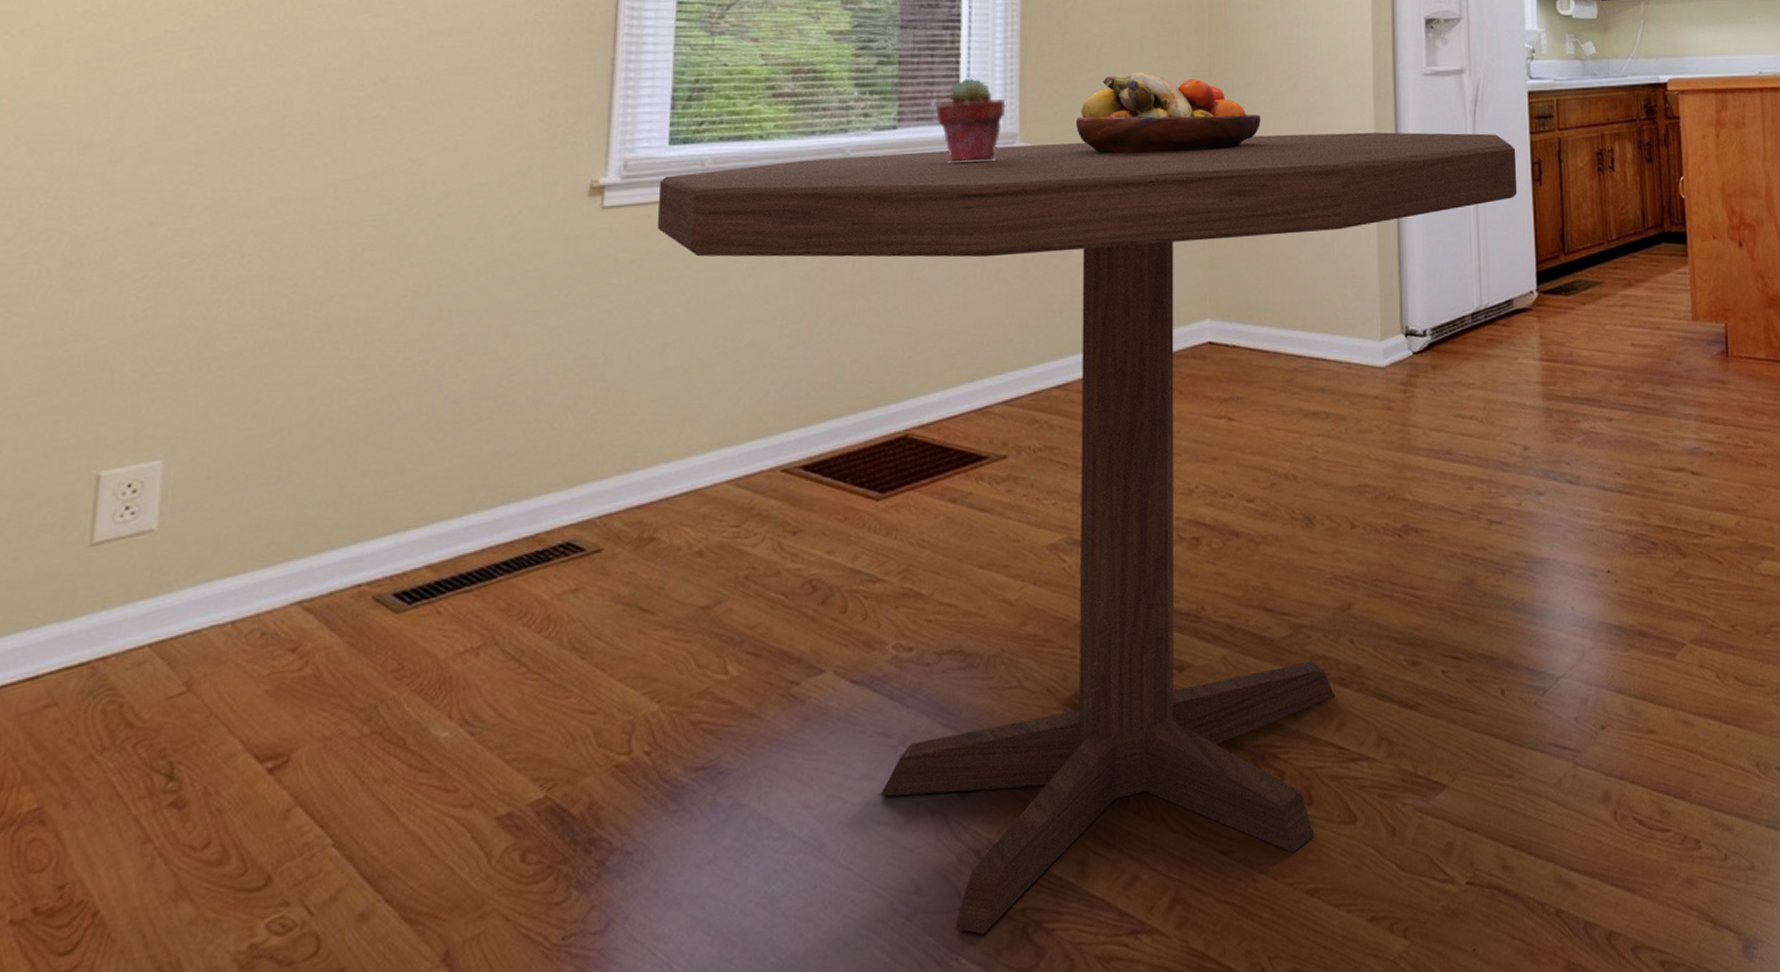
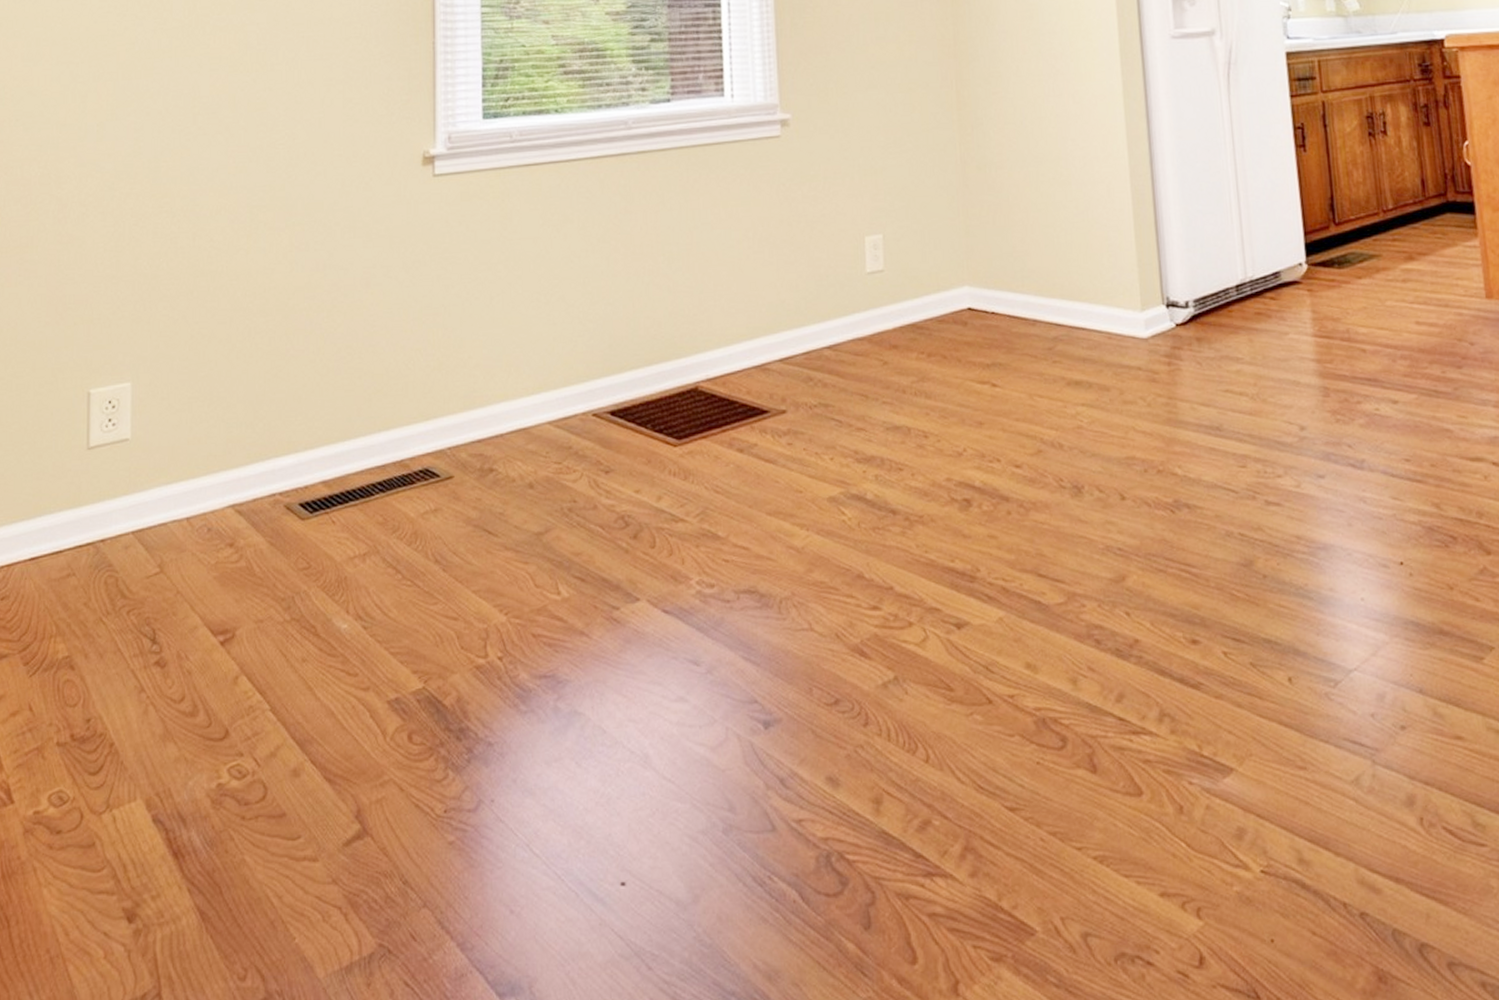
dining table: present [658,132,1518,934] -> none [478,97,1280,856]
potted succulent: present [936,78,1006,164] -> none [704,52,766,134]
fruit bowl: present [1076,72,1261,154] -> none [831,42,1007,123]

